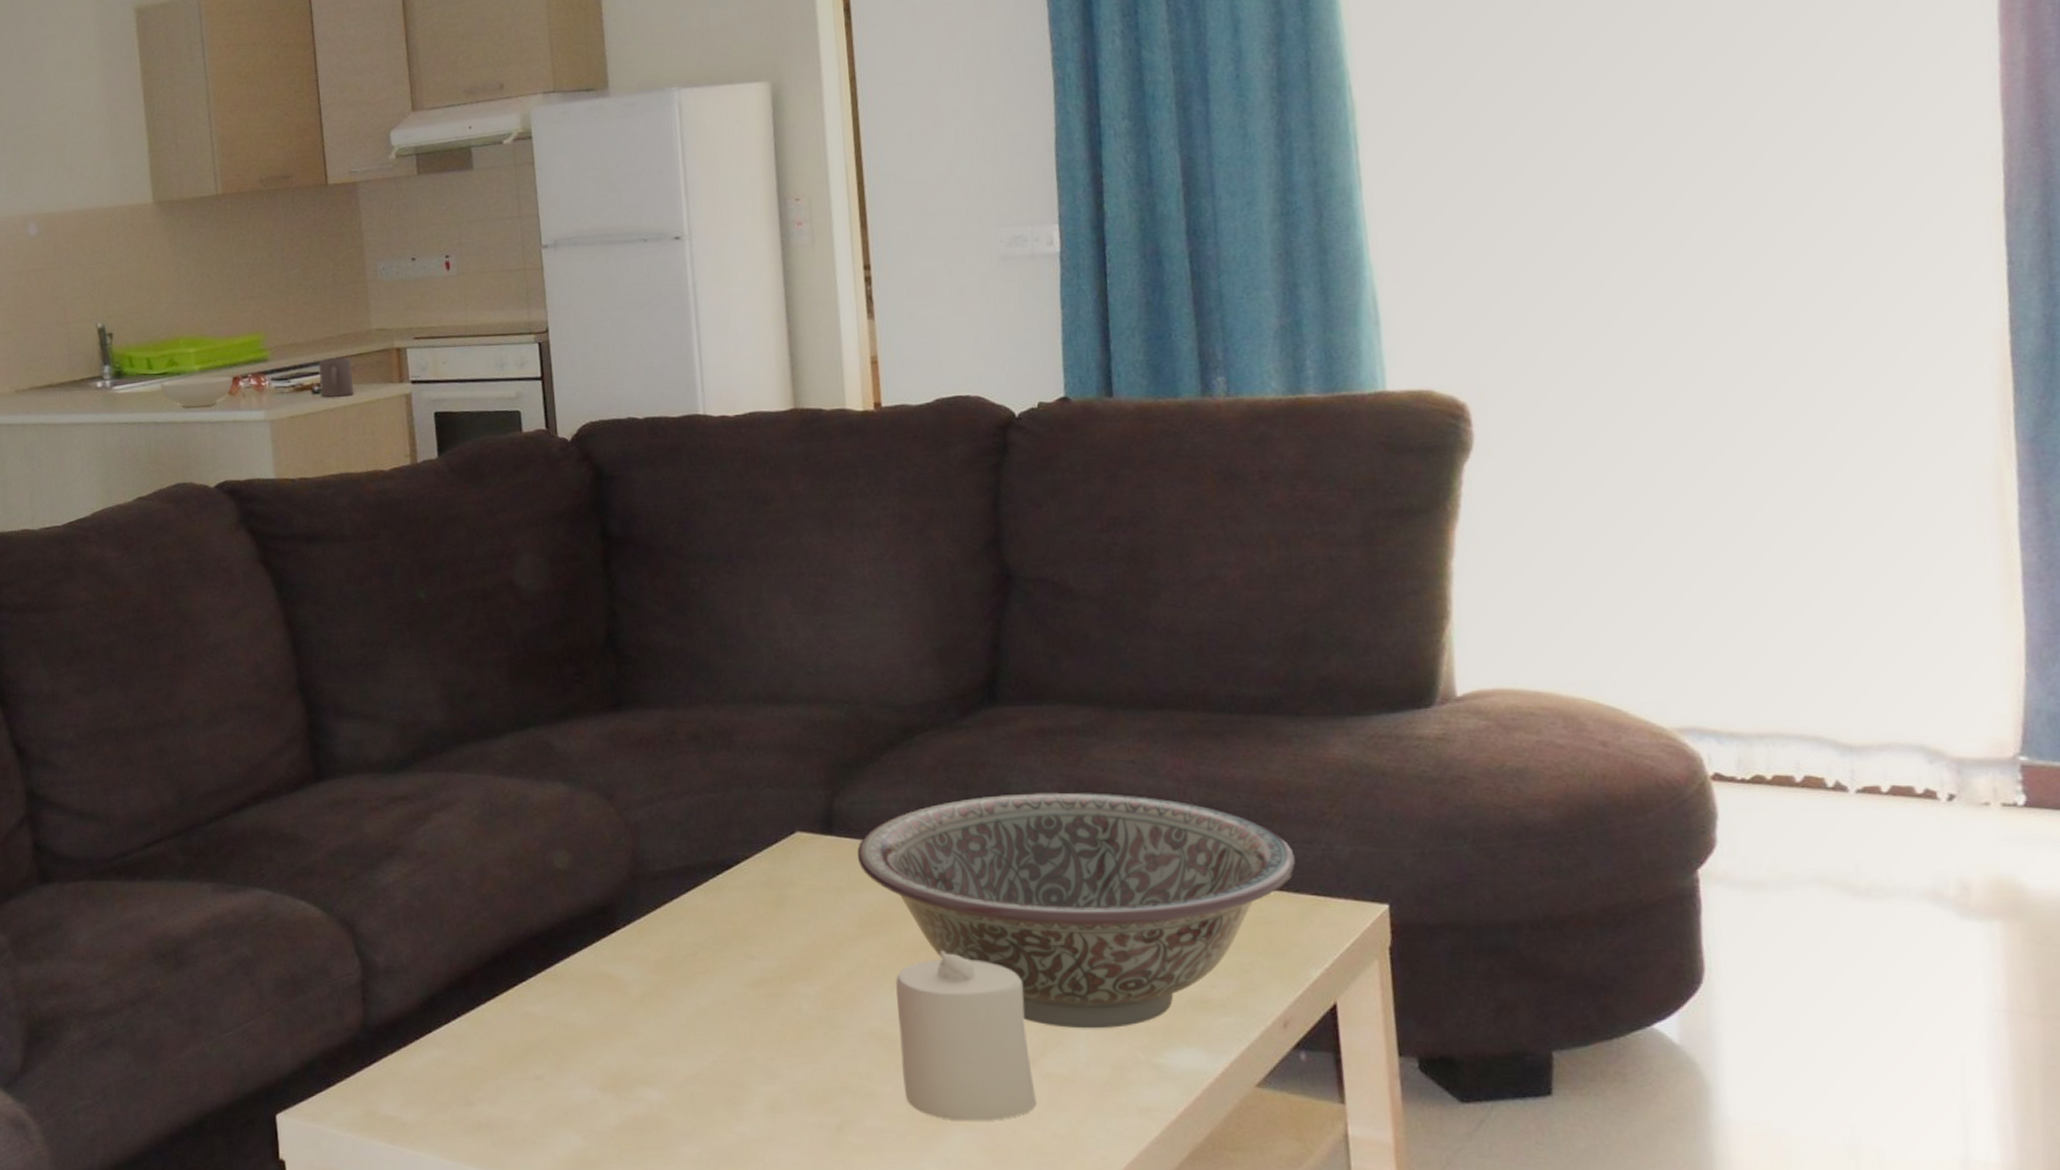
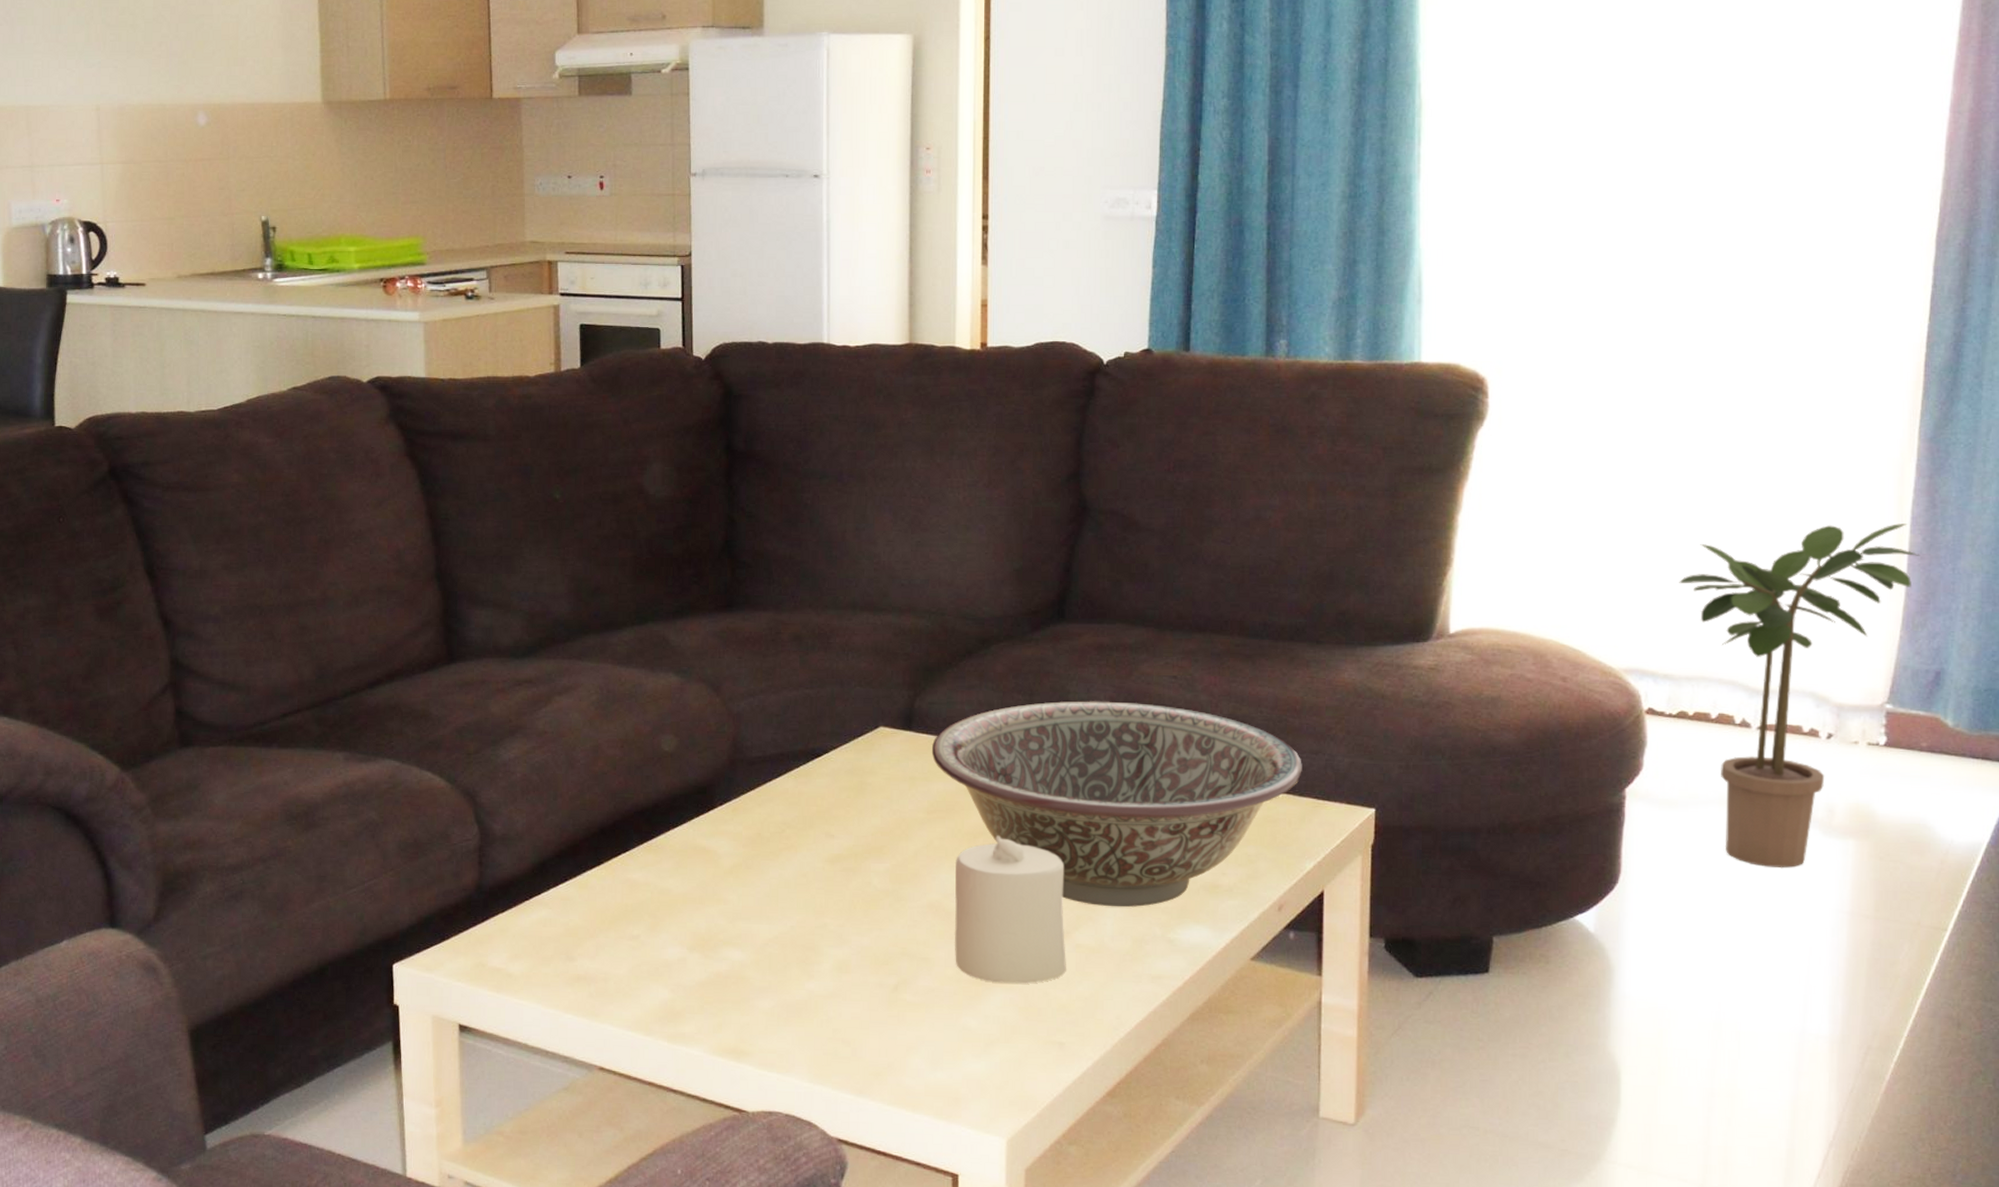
bowl: present [159,376,234,408] -> none [319,276,391,304]
mug: present [318,356,354,398] -> none [473,265,506,304]
potted plant: none [1733,540,2038,958] -> present [1679,523,1920,868]

